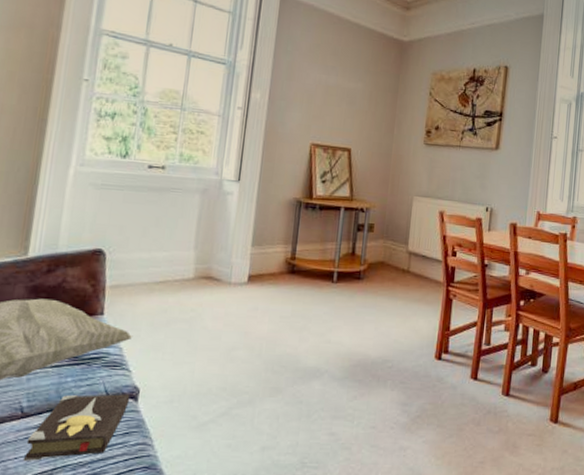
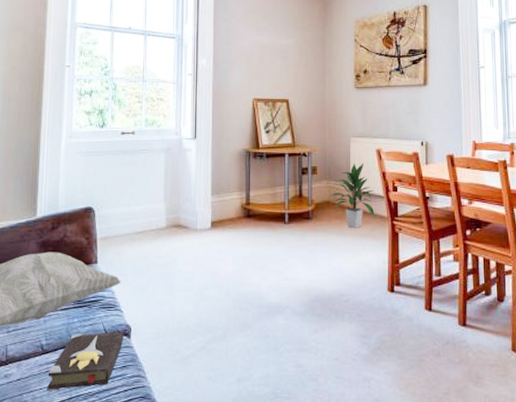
indoor plant: none [386,224,433,292] -> present [330,163,375,228]

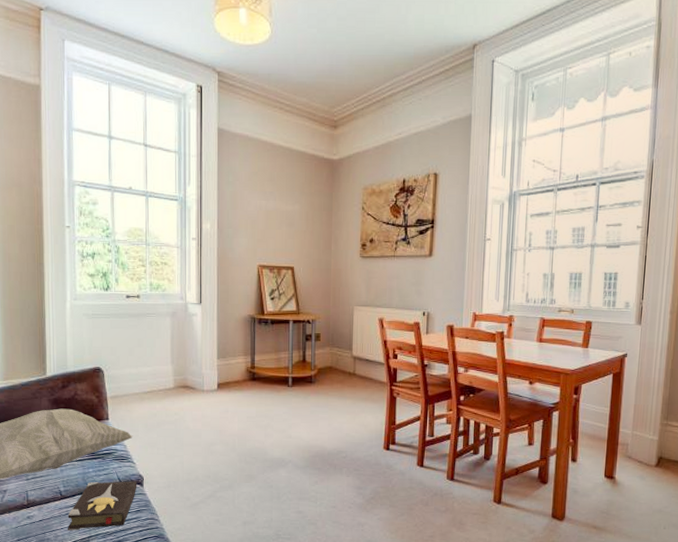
indoor plant: present [330,163,375,228] -> none [333,331,375,392]

